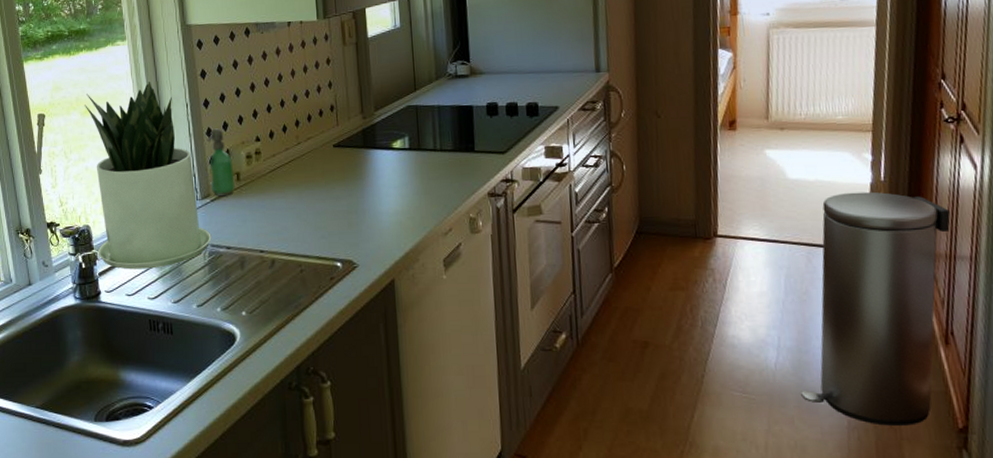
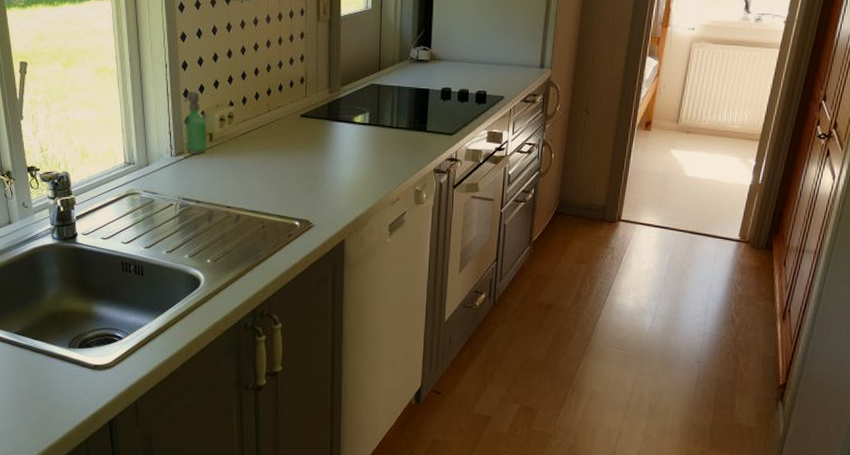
planter: present [85,82,212,270] -> none [67,39,183,216]
pedal bin: present [801,191,951,426] -> none [666,191,807,381]

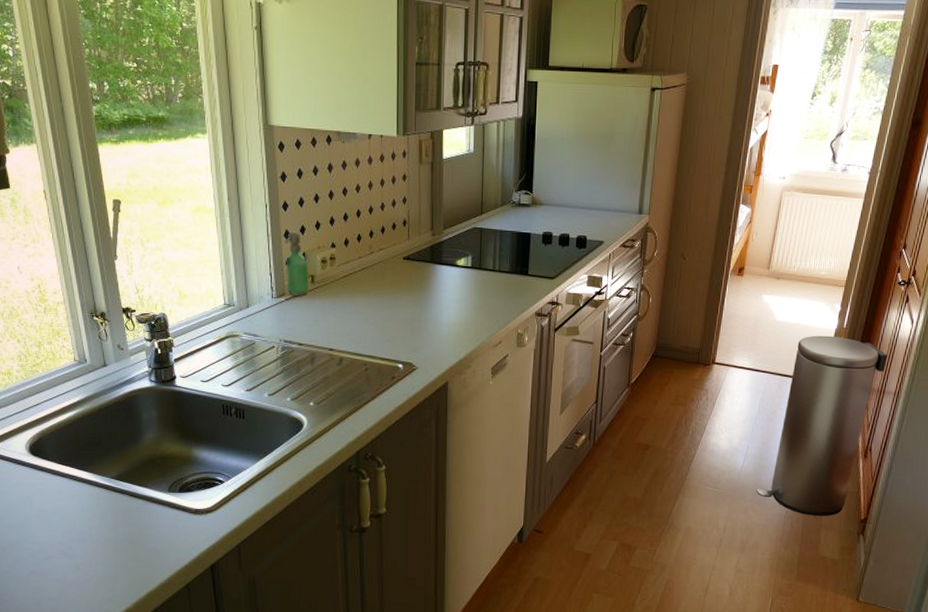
pedal bin: none [666,191,807,381] -> present [756,335,888,516]

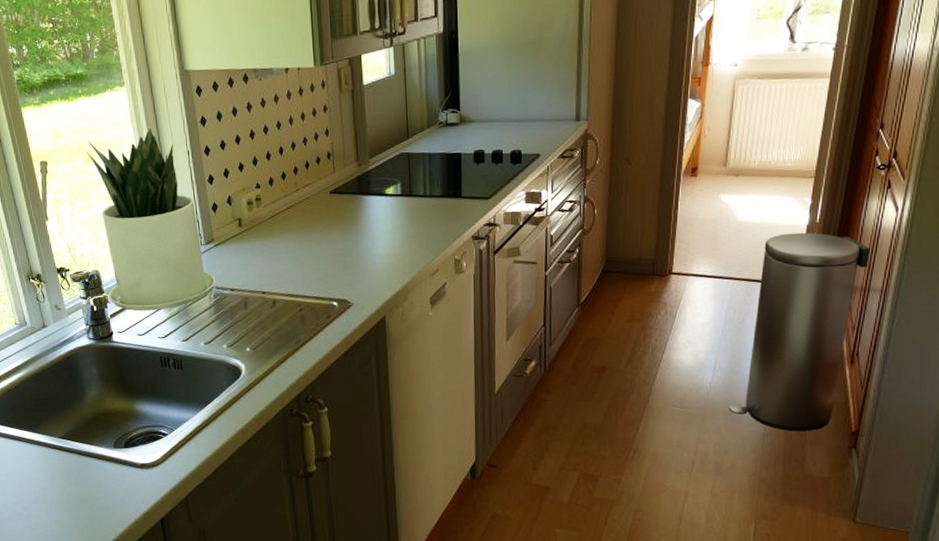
planter: none [162,179,285,359] -> present [87,129,216,311]
soap dispenser: present [285,231,309,296] -> none [209,175,237,241]

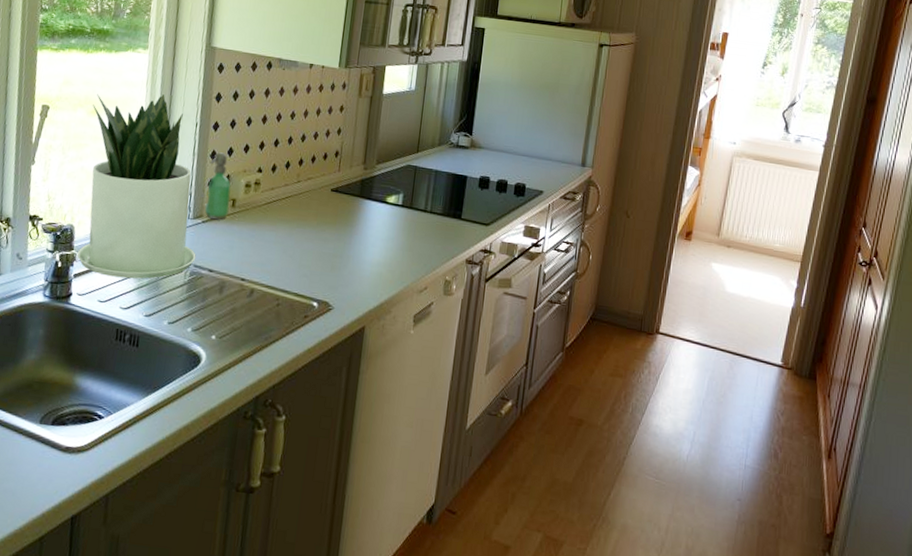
soap dispenser: none [209,175,237,241] -> present [204,152,231,219]
pedal bin: present [729,232,870,432] -> none [704,312,851,526]

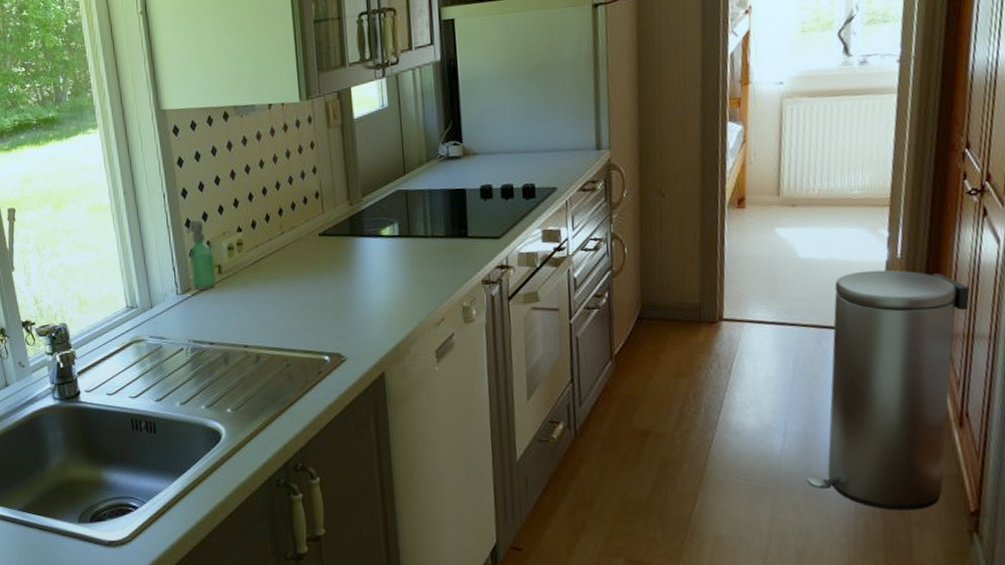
planter: present [76,94,196,279] -> none [56,171,194,368]
pedal bin: none [704,312,851,526] -> present [807,269,970,511]

